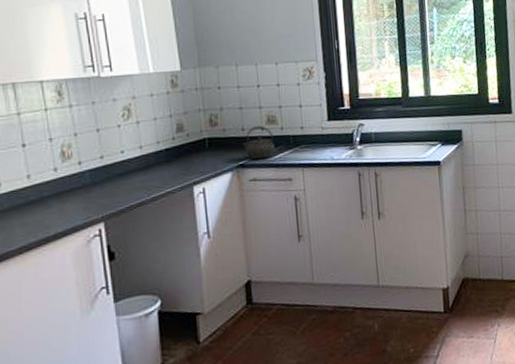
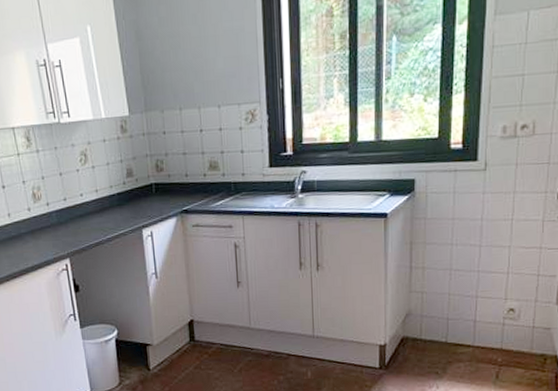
kettle: present [242,125,275,160] -> none [186,171,217,206]

